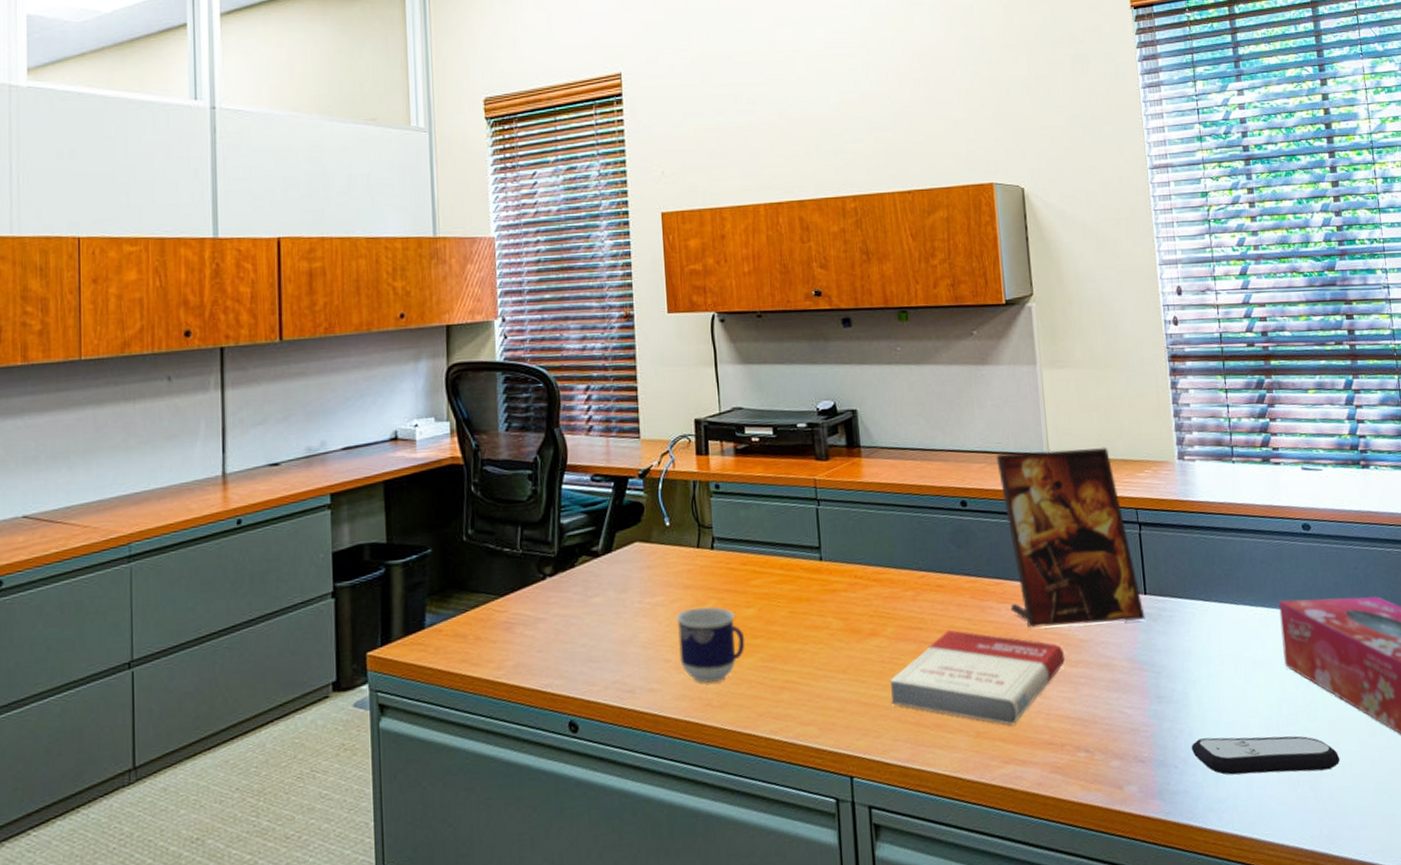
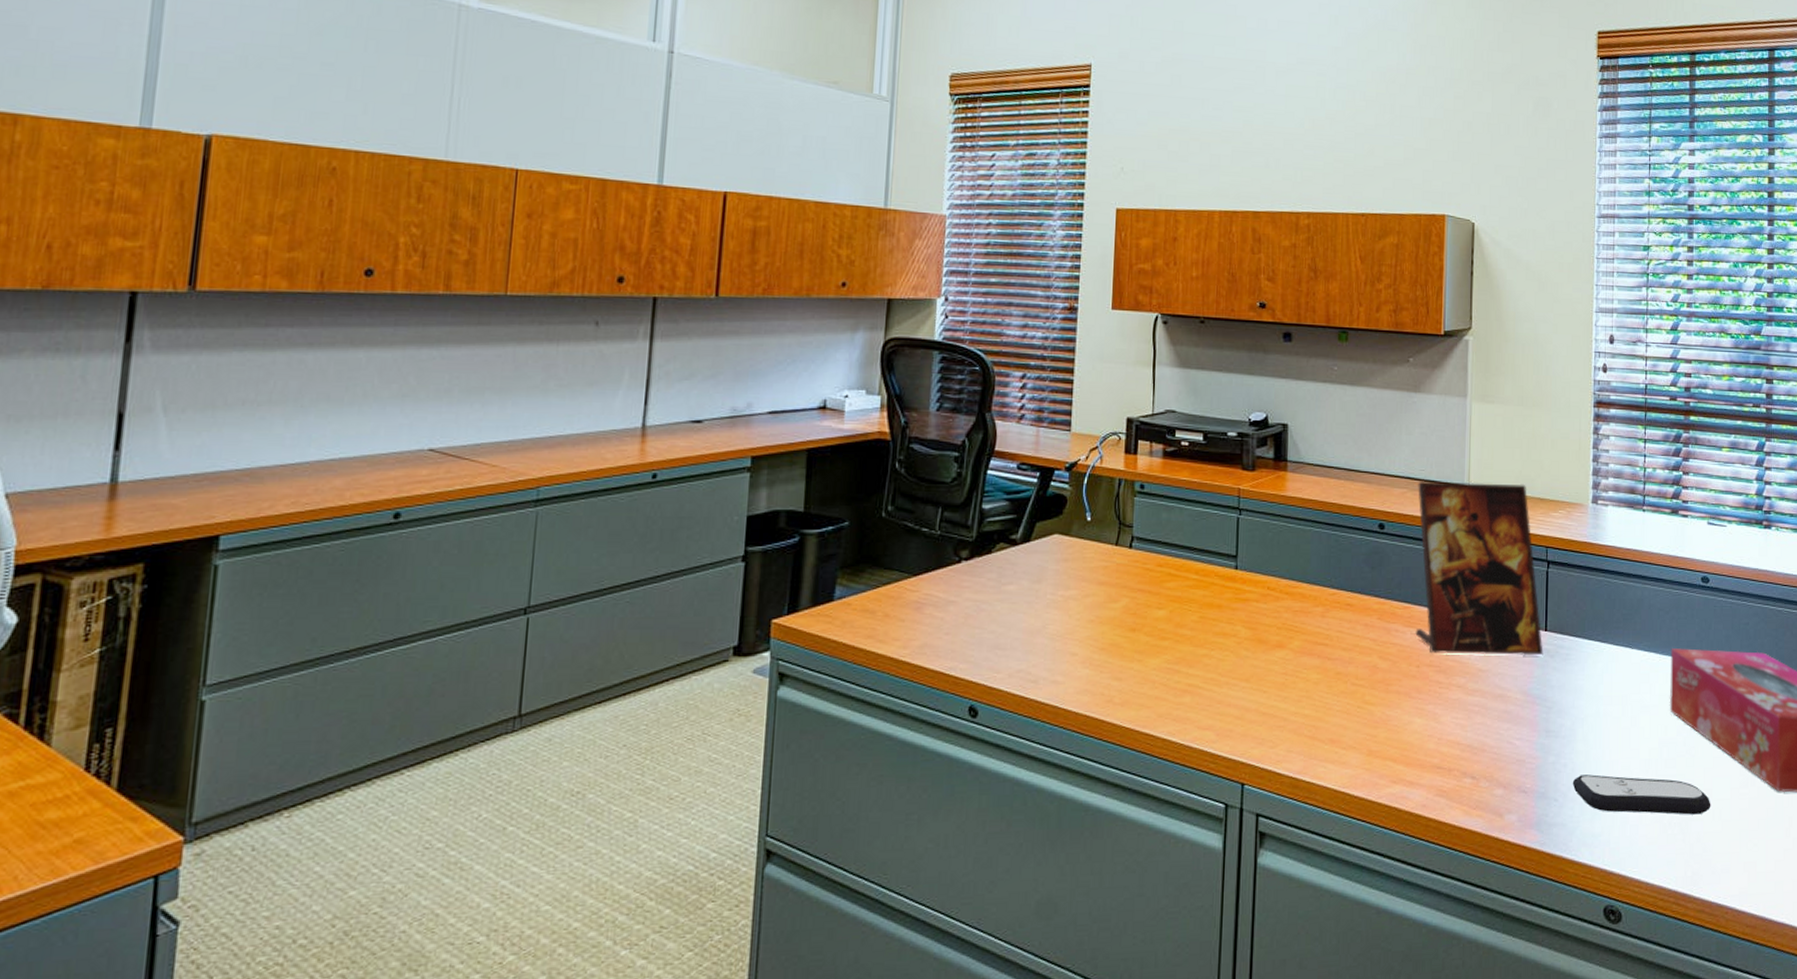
cup: present [676,606,746,683] -> none [1087,604,1153,679]
book: present [889,629,1065,726] -> none [1289,648,1463,747]

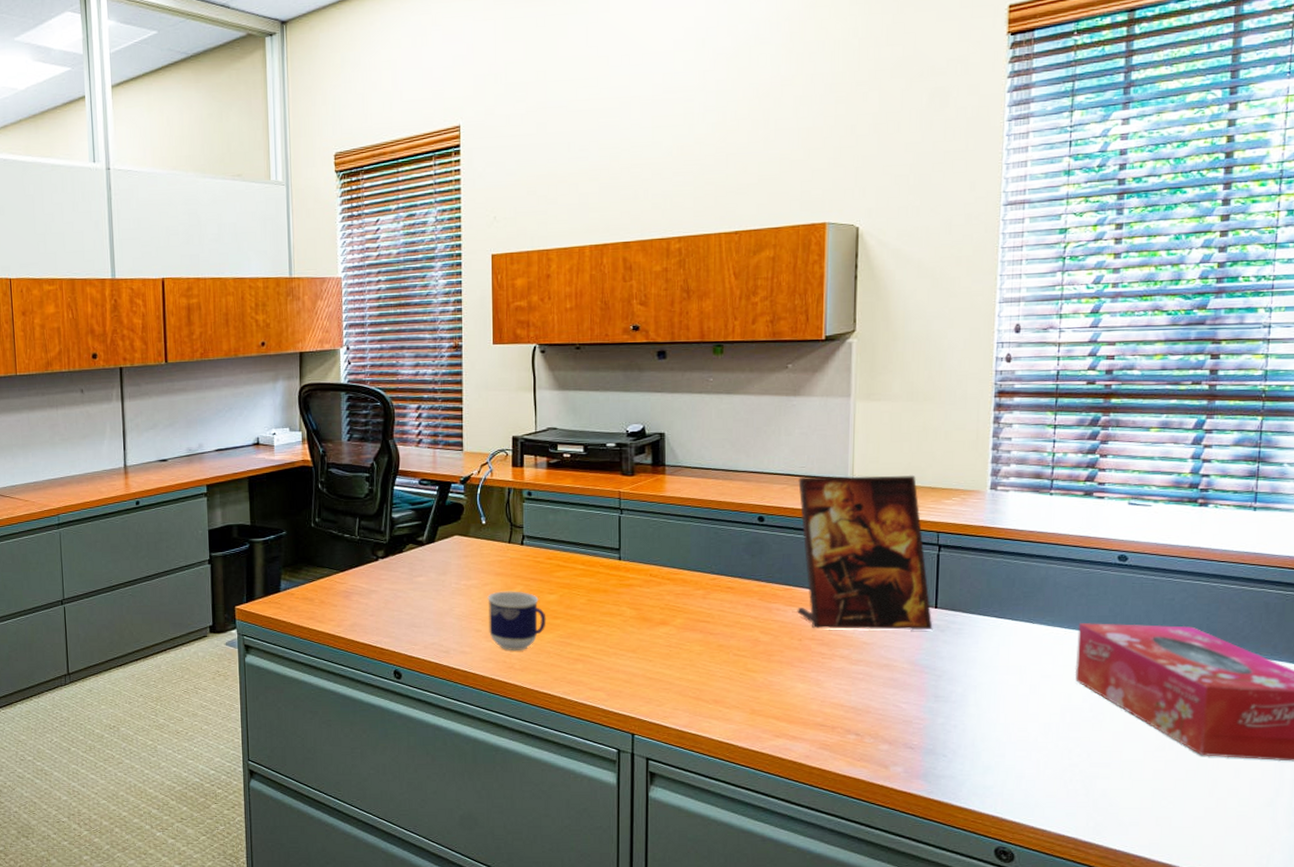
cup: none [1087,604,1153,679] -> present [487,591,546,650]
remote control: present [1572,774,1711,815] -> none [963,735,1120,773]

